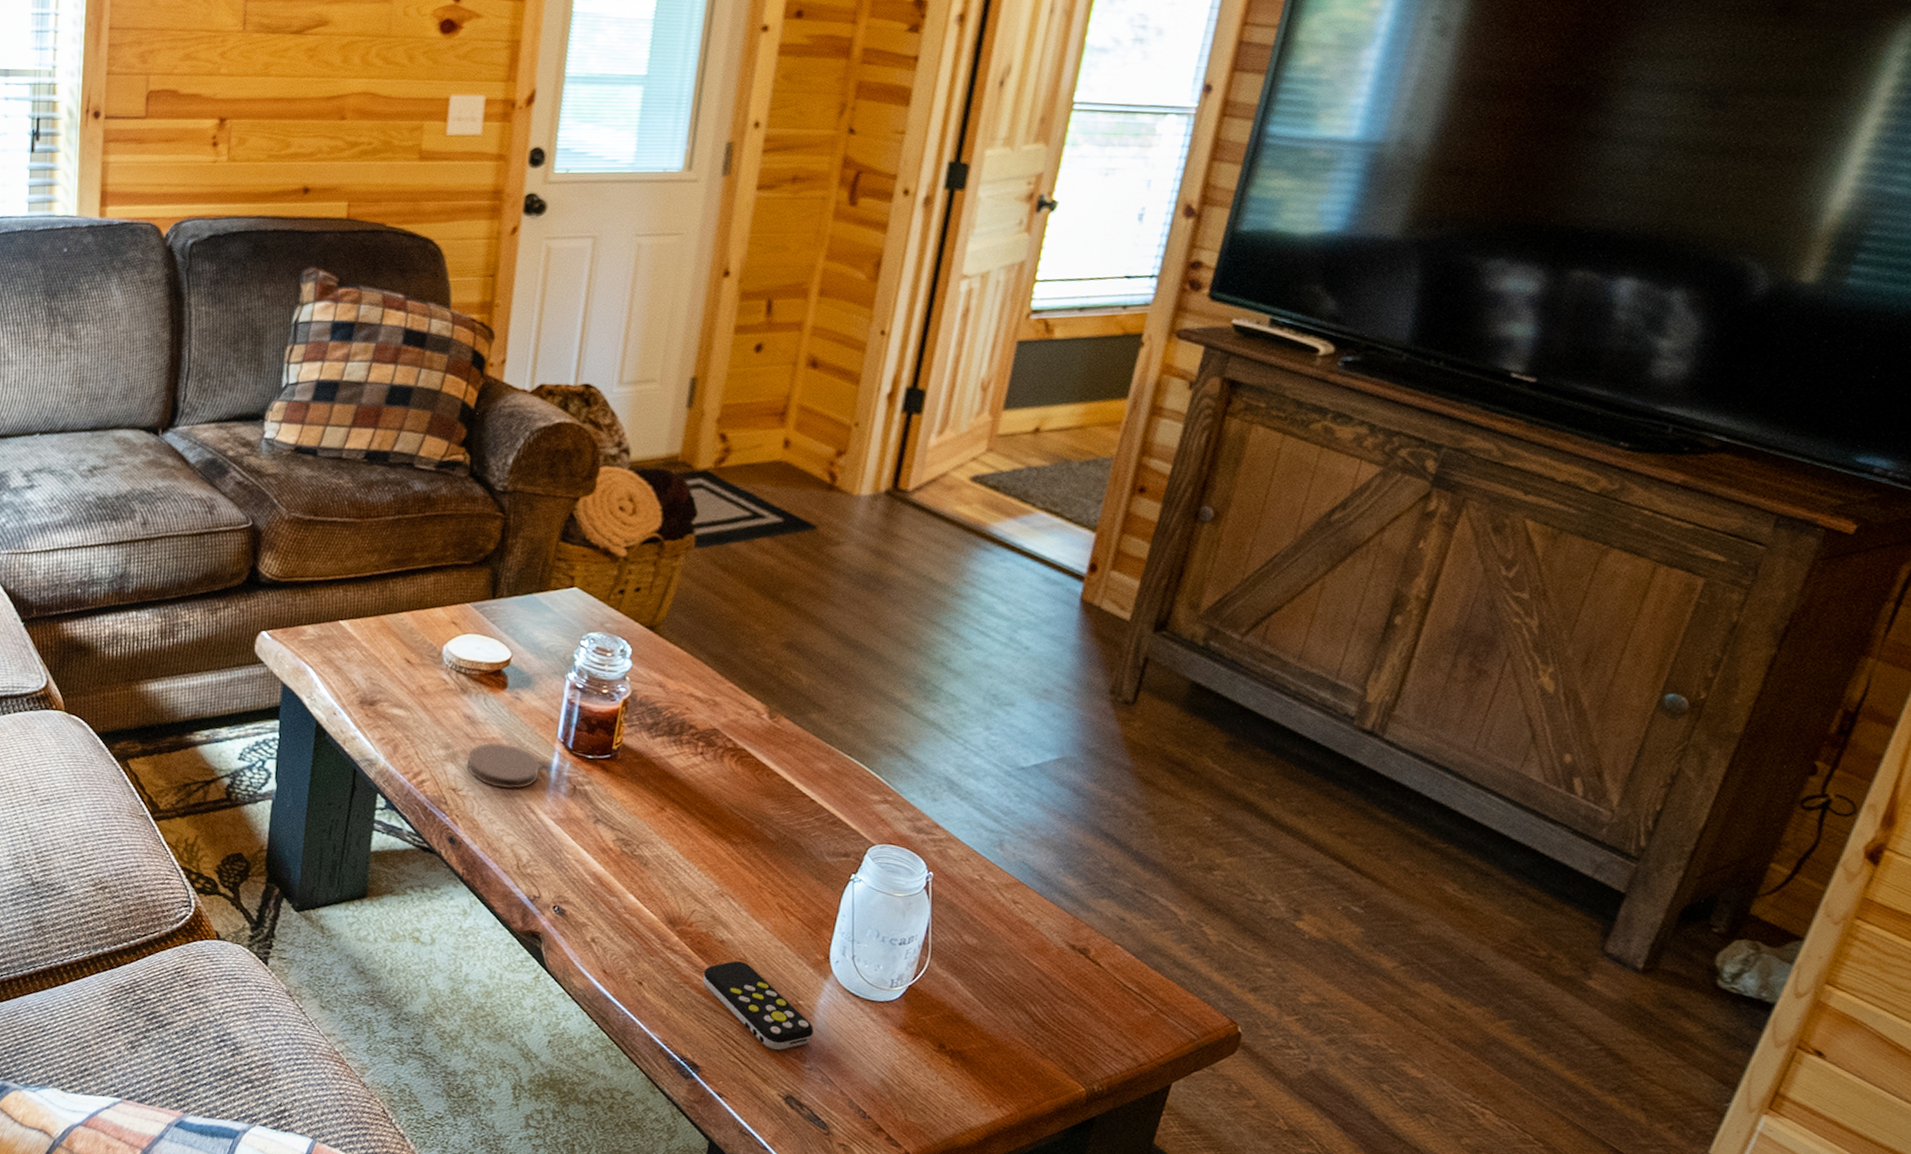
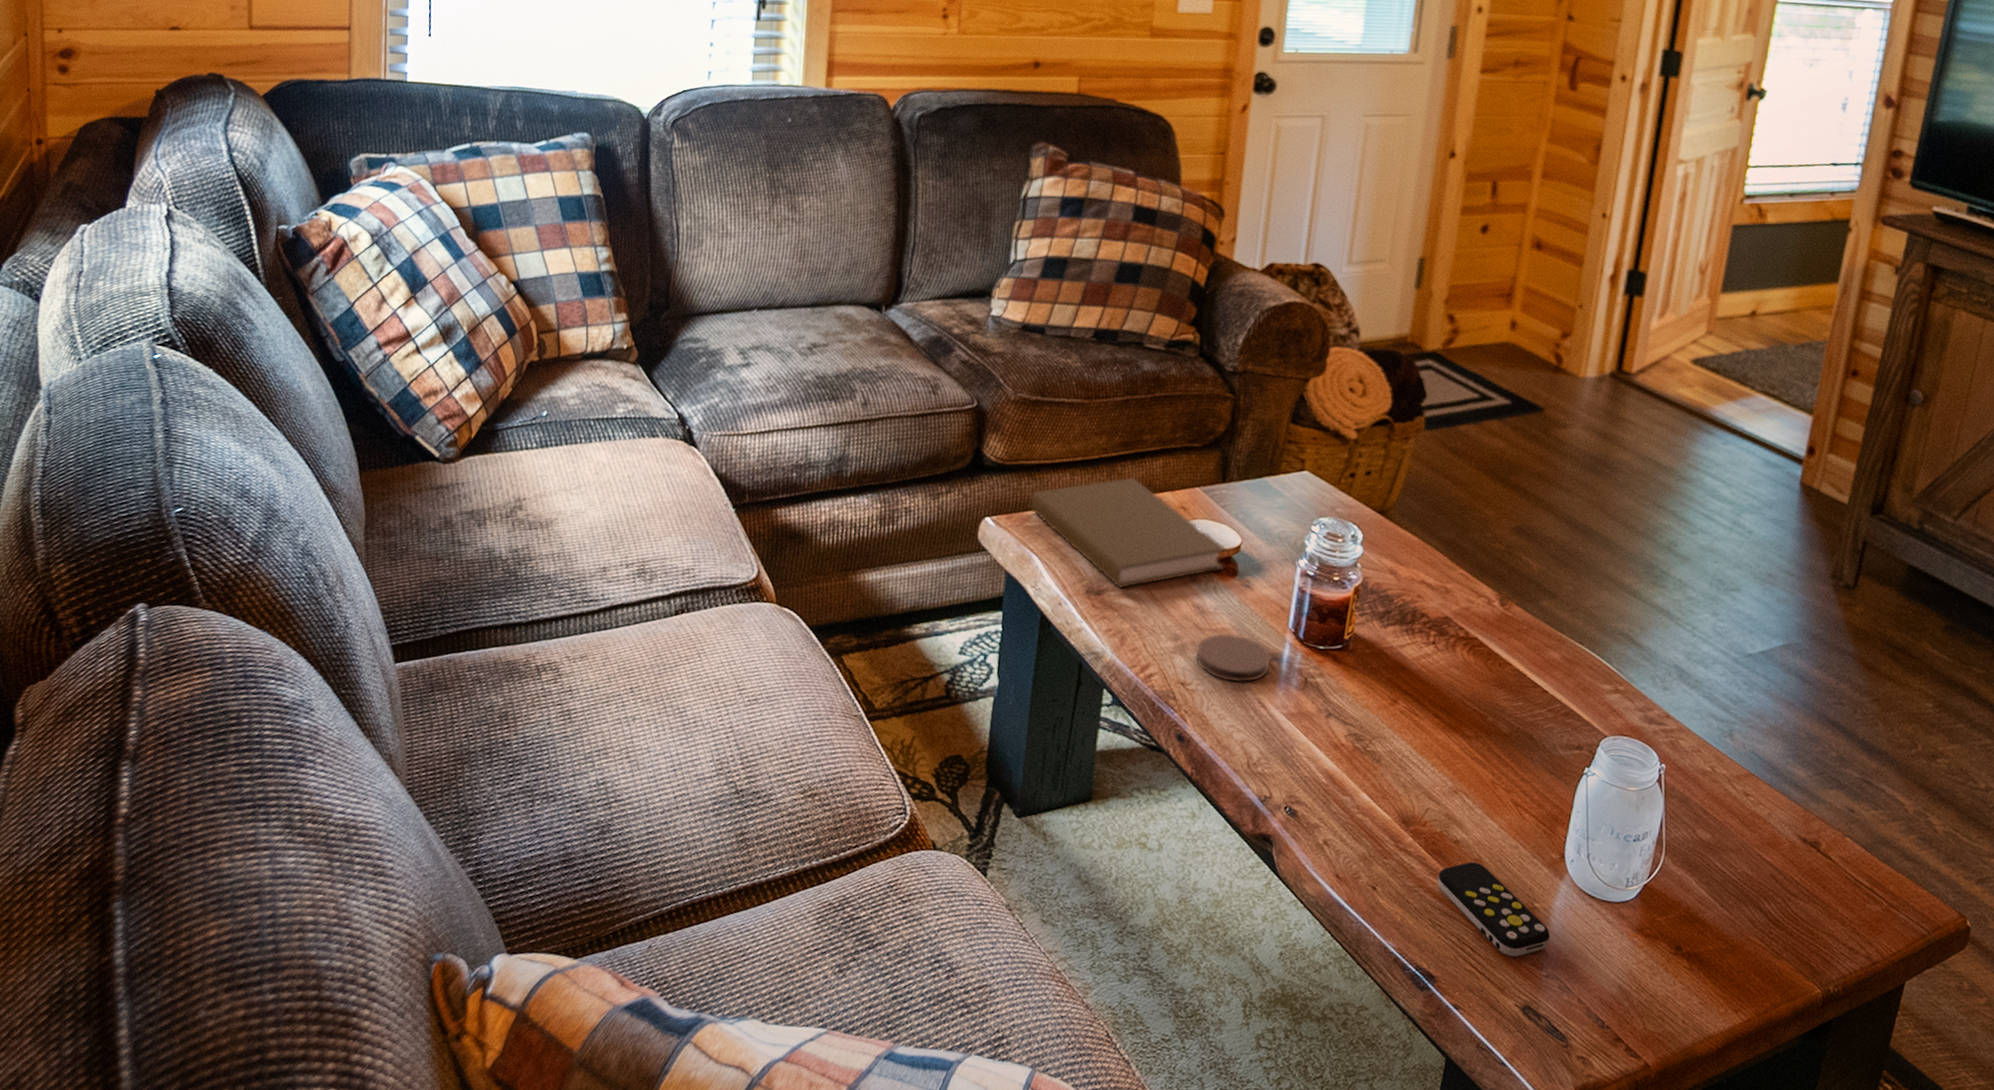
book: none [304,592,497,700] -> present [1030,476,1227,590]

